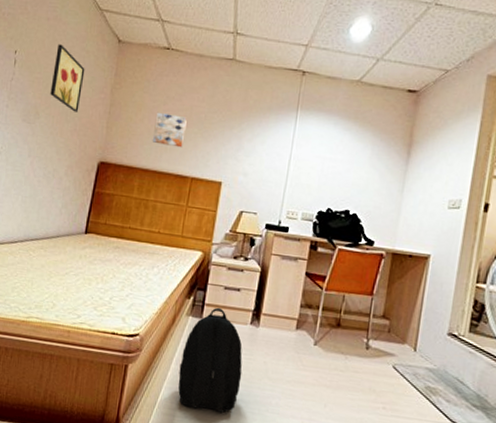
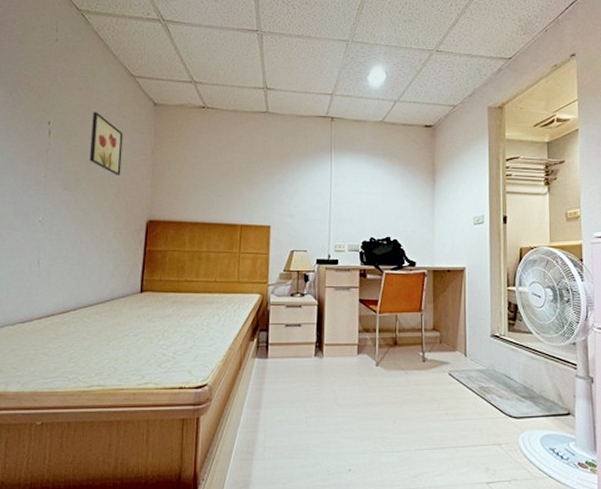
wall art: present [152,112,187,148] -> none [198,167,230,198]
backpack: present [178,307,243,413] -> none [252,345,313,448]

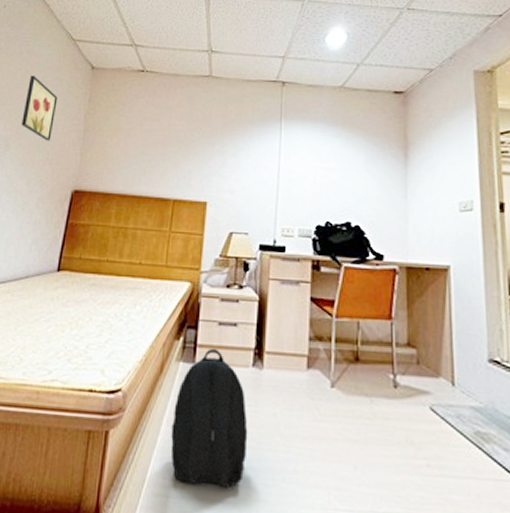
backpack: none [252,345,313,448] -> present [170,348,248,487]

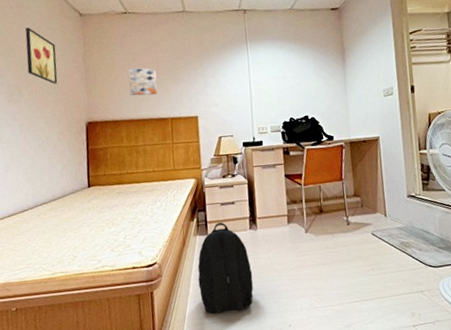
wall art: none [129,134,165,169] -> present [128,67,157,96]

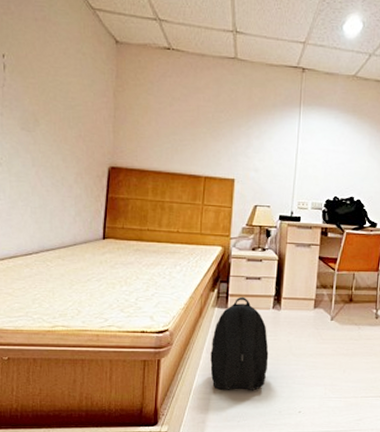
wall art: present [25,27,58,84] -> none [48,46,83,118]
wall art: present [128,67,157,96] -> none [161,113,195,148]

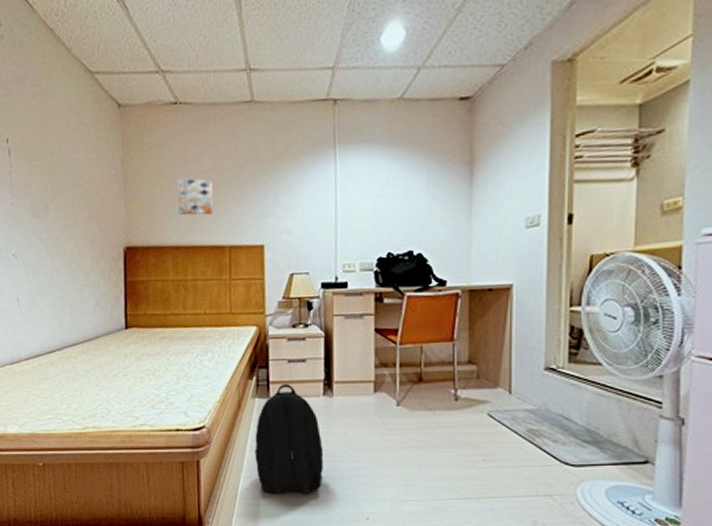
wall art: none [161,113,195,148] -> present [177,178,214,216]

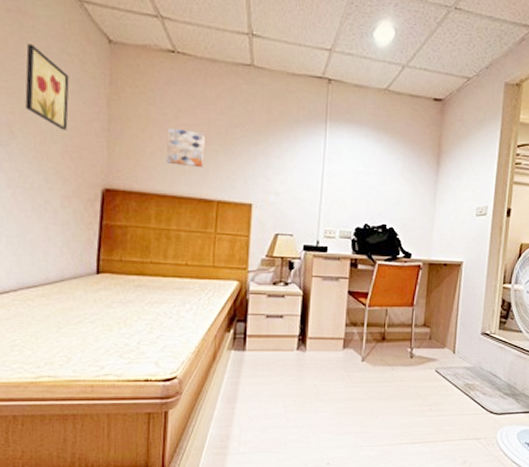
wall art: none [52,122,91,197] -> present [25,44,70,130]
backpack: present [255,383,324,494] -> none [226,337,293,443]

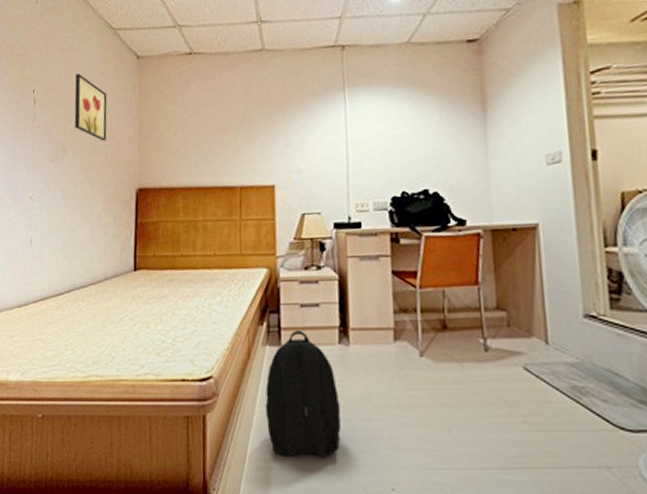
wall art: present [166,127,205,168] -> none [189,121,225,158]
backpack: none [226,337,293,443] -> present [265,330,341,457]

